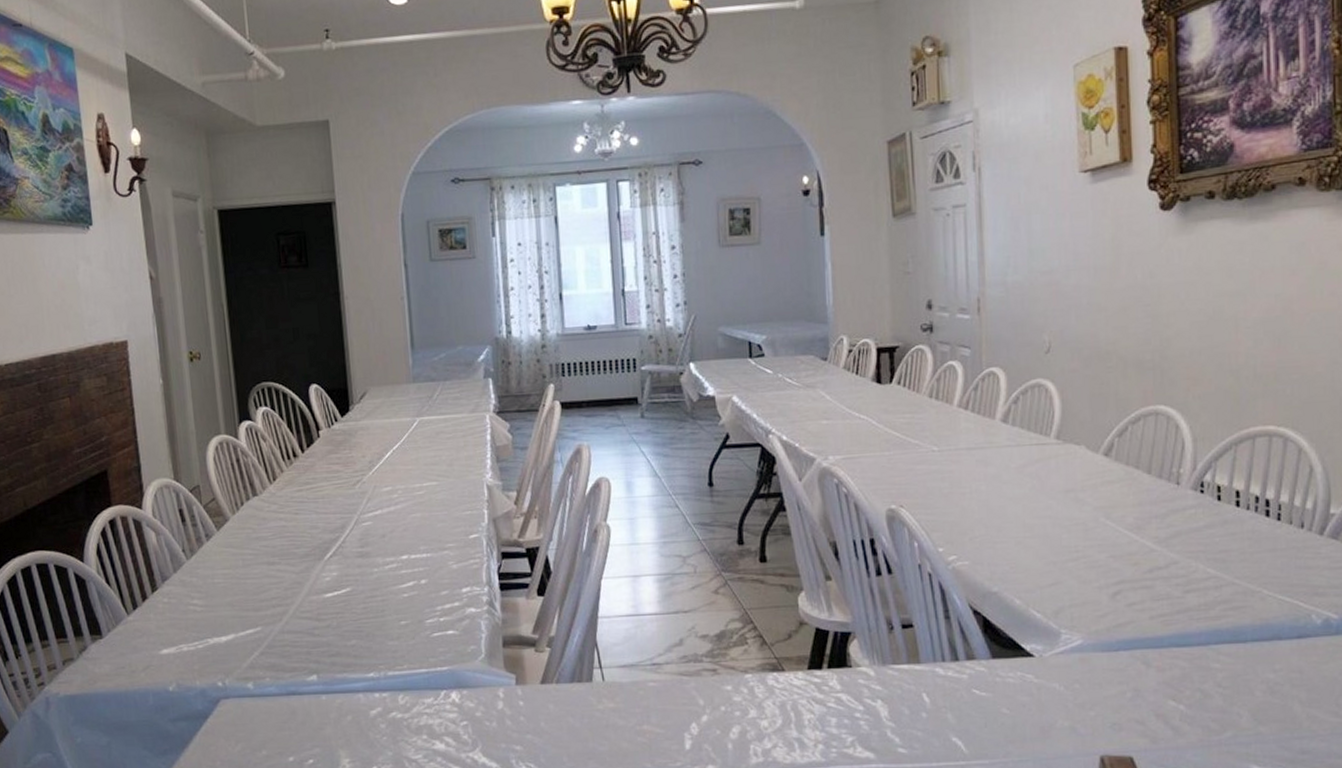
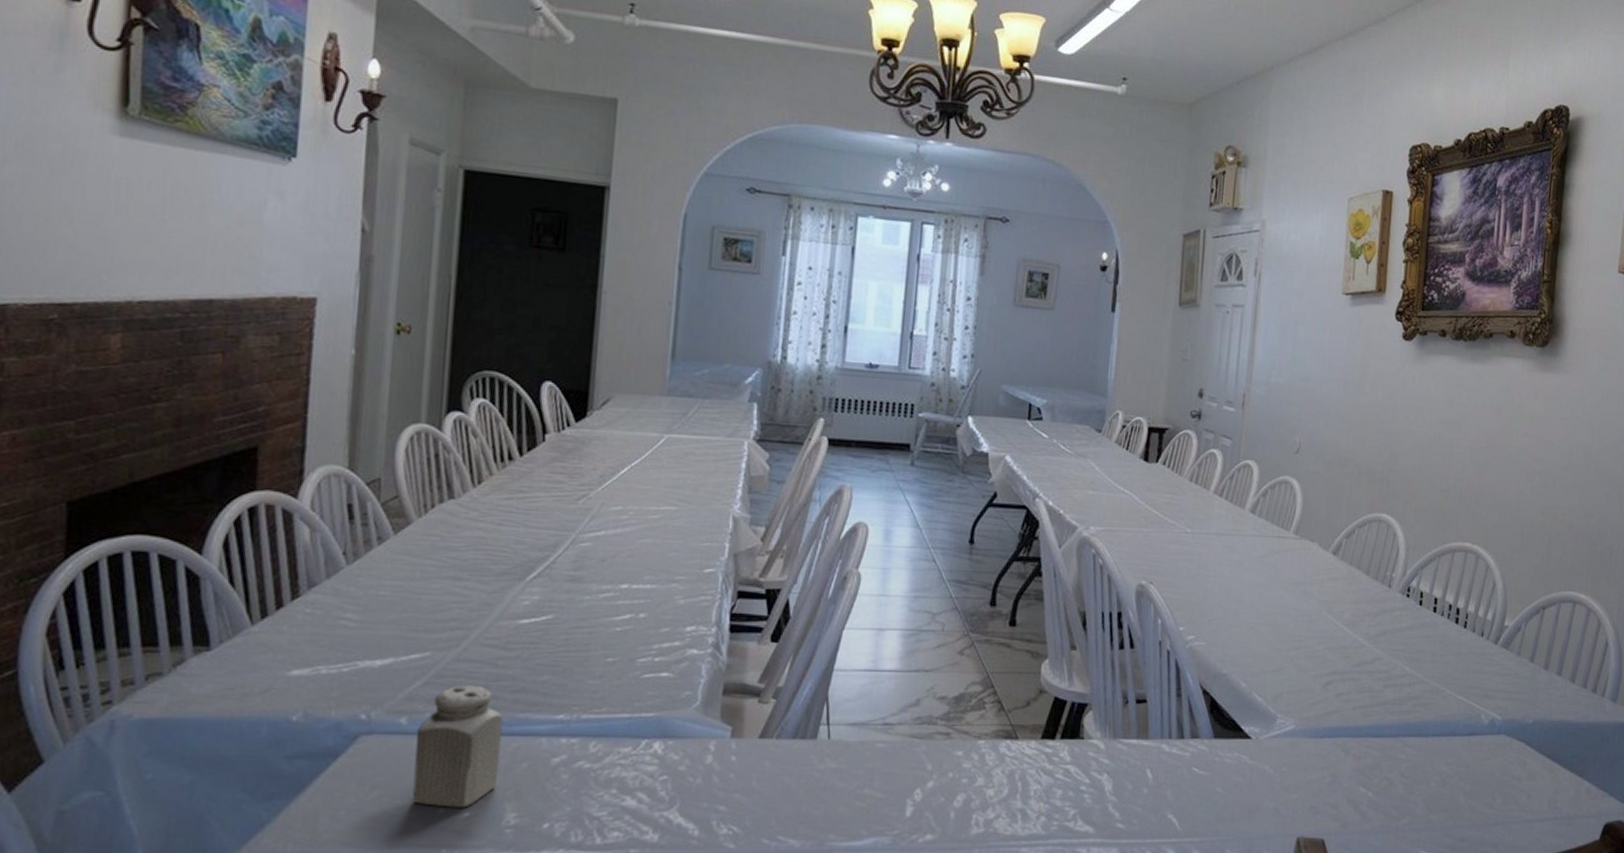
salt shaker: none [262,652,331,756] -> present [412,685,503,808]

